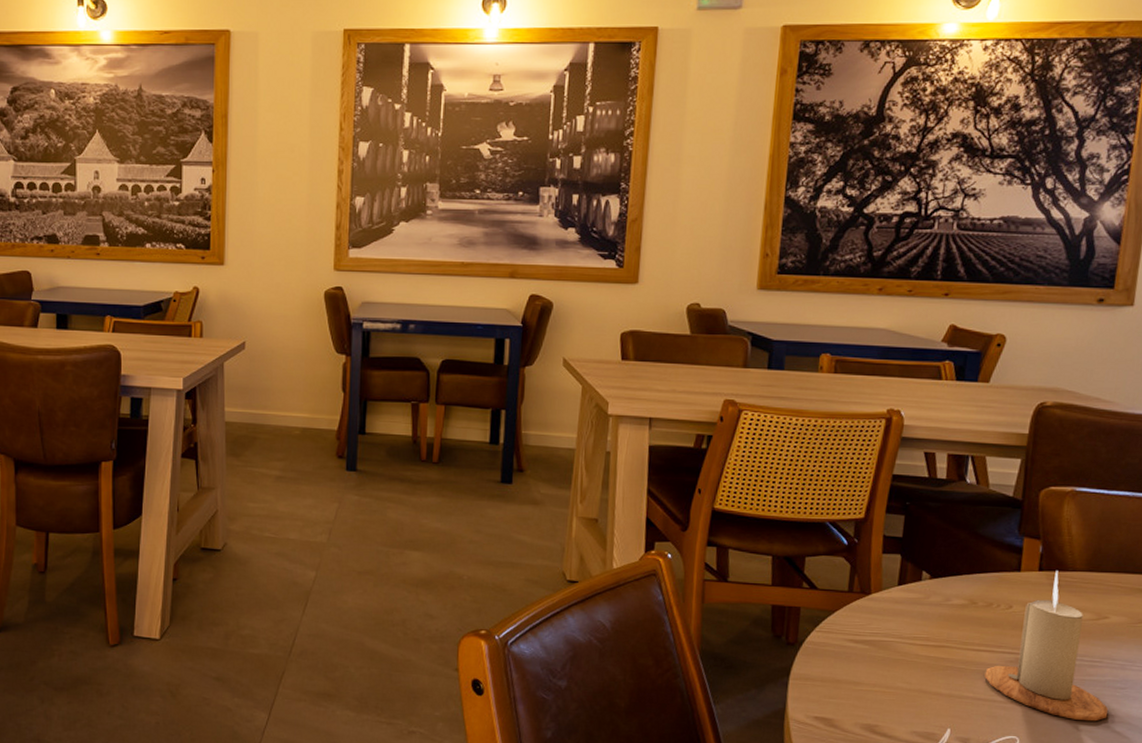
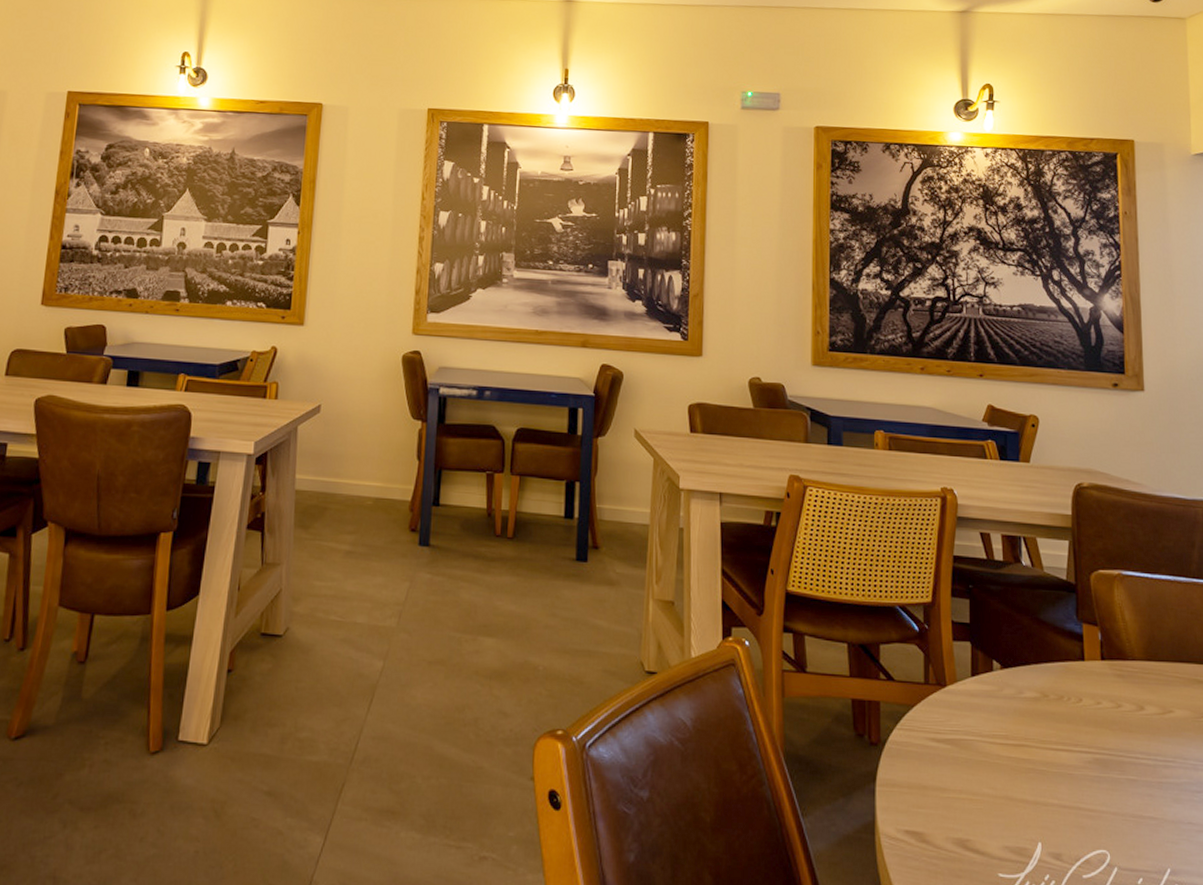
candle: present [984,571,1108,722] -> none [1066,660,1190,831]

